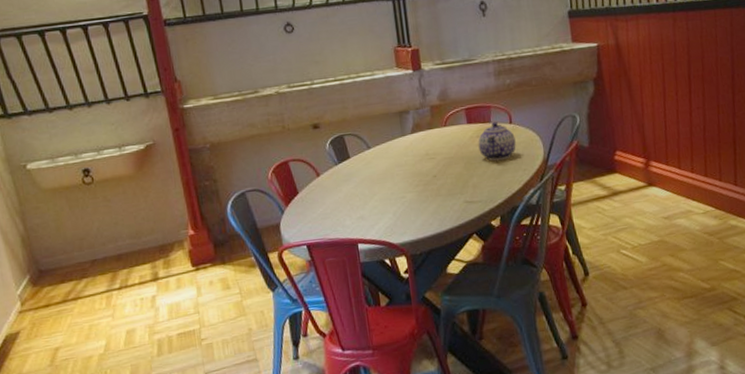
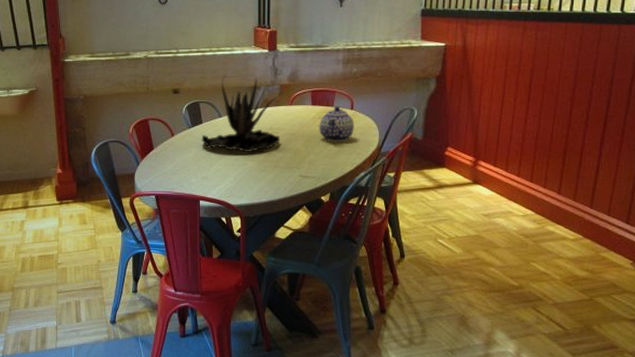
plant: none [351,100,439,185] -> present [201,73,285,152]

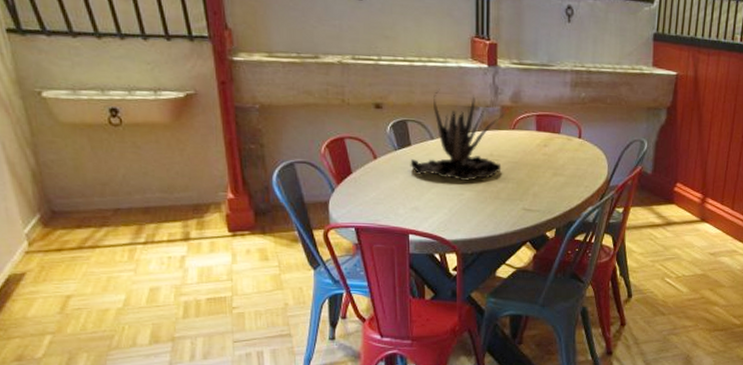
teapot: present [319,106,354,143] -> none [544,134,582,174]

